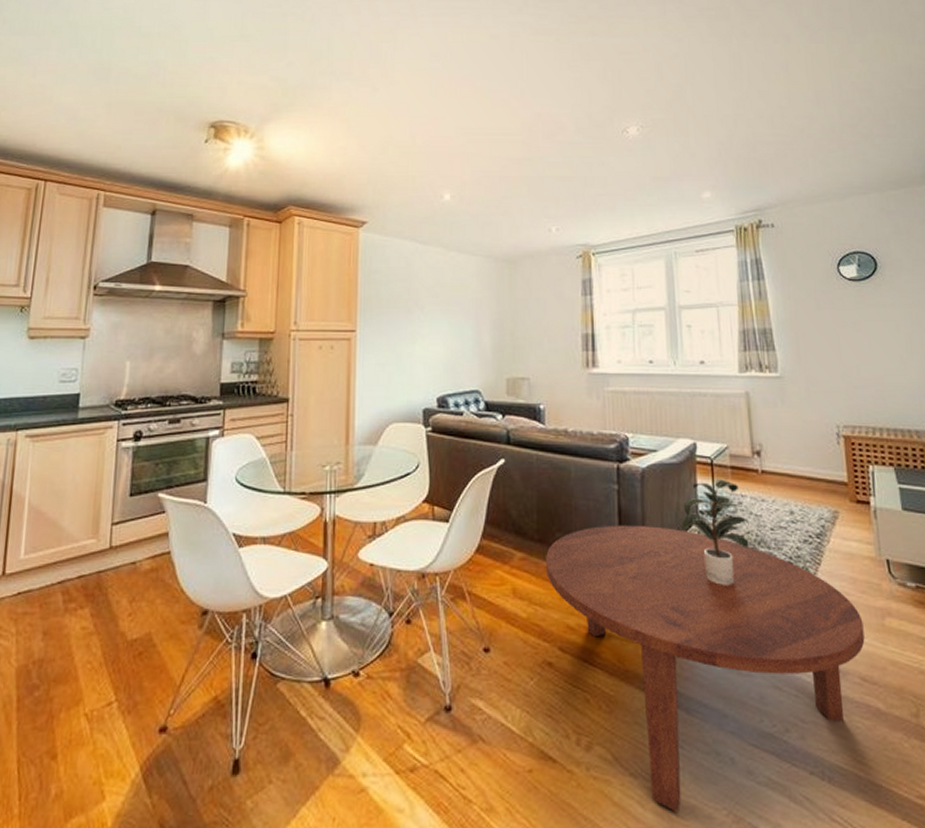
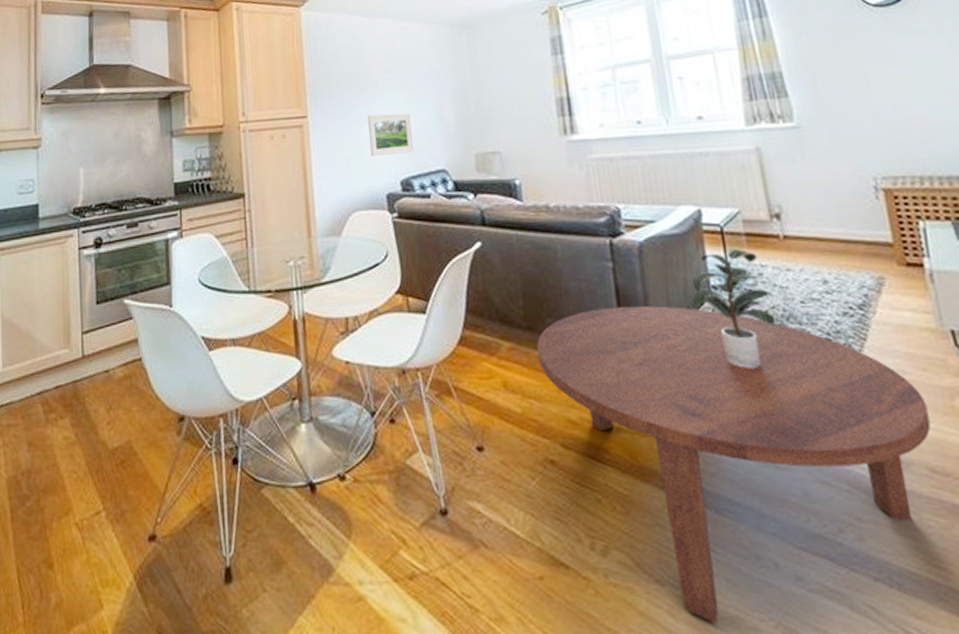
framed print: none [412,334,452,374] -> present [368,113,414,157]

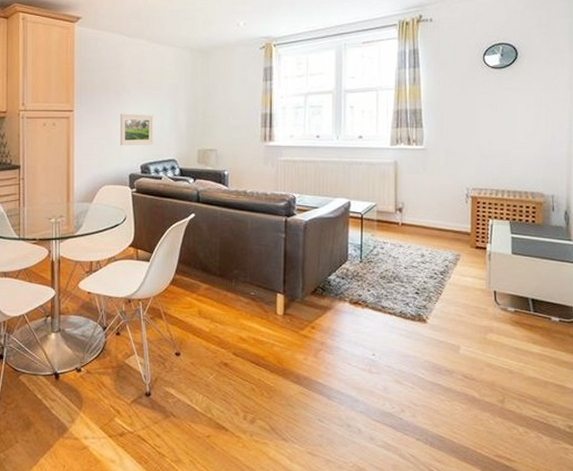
coffee table: present [537,305,931,623] -> none [225,264,470,464]
potted plant: present [689,247,776,368] -> none [333,229,387,309]

